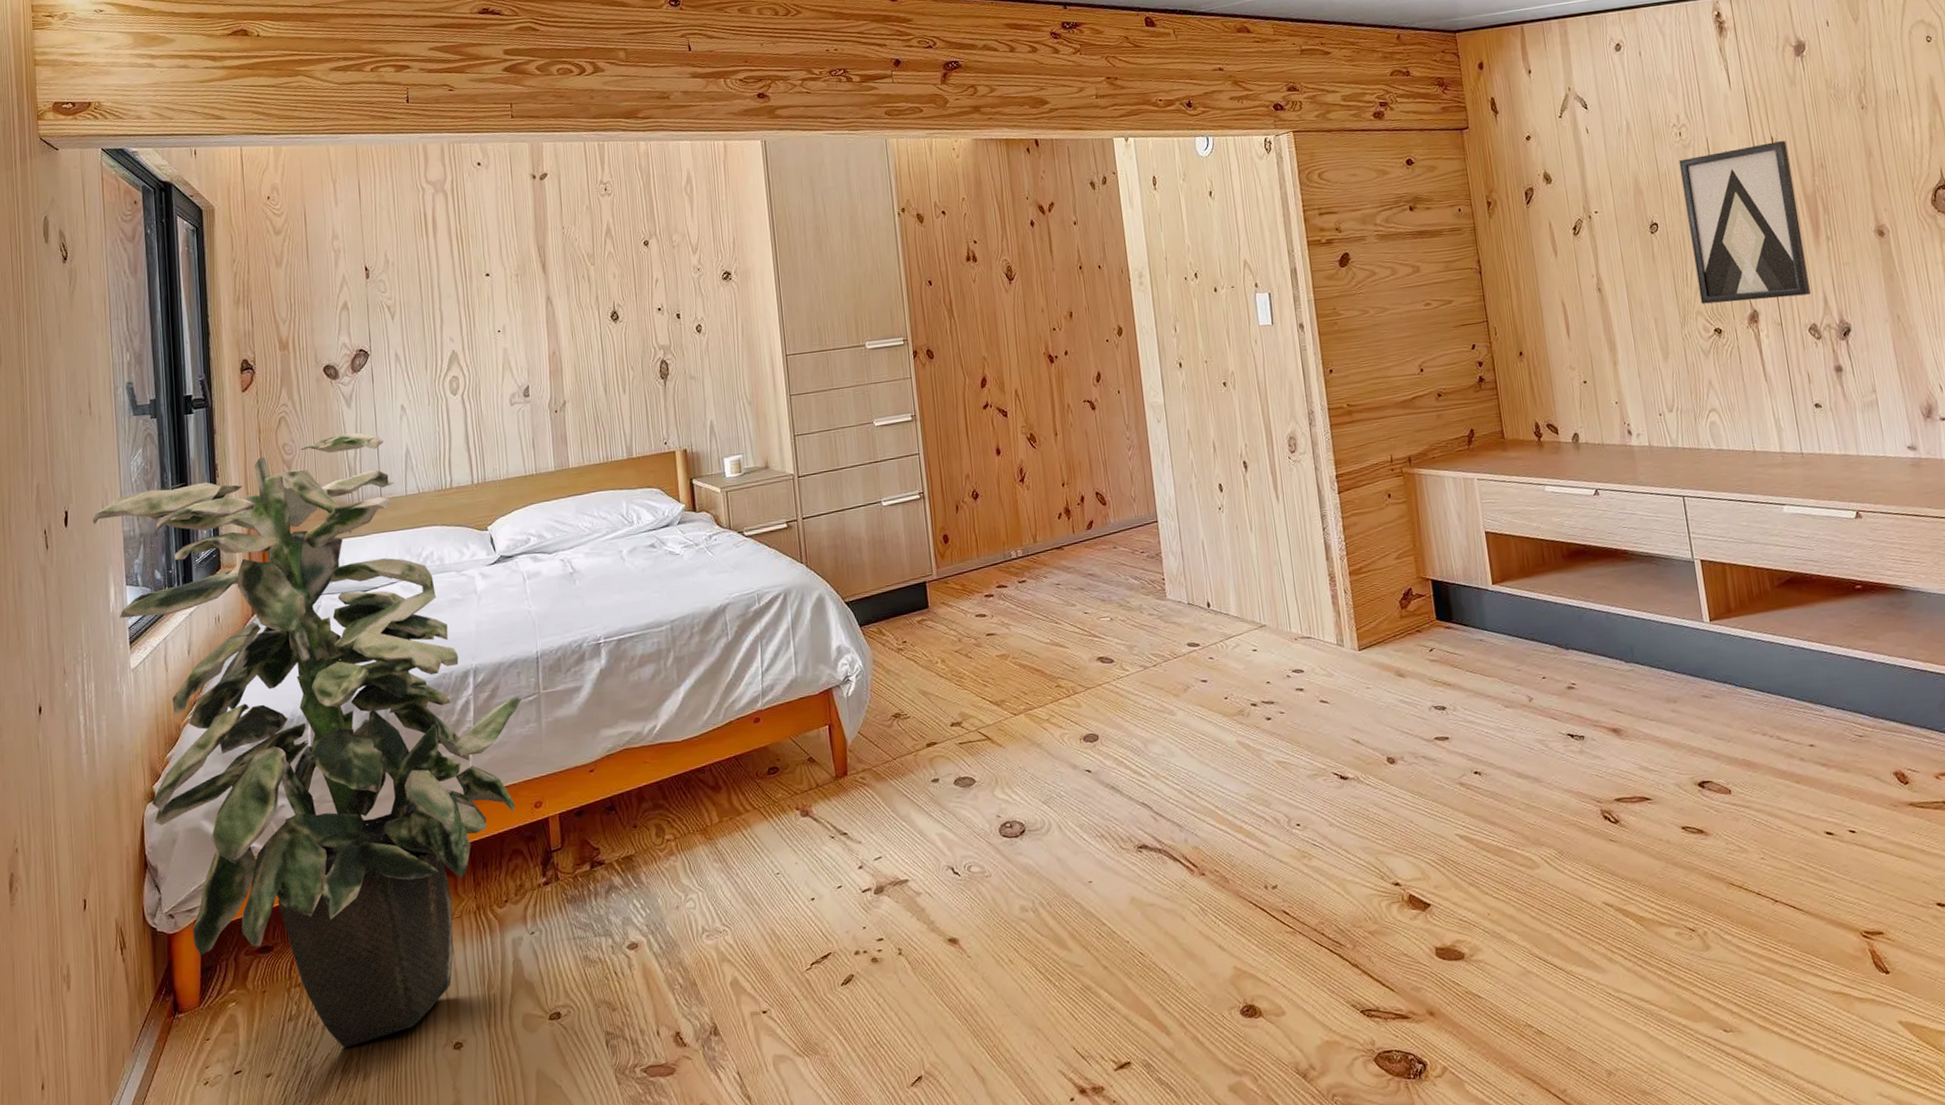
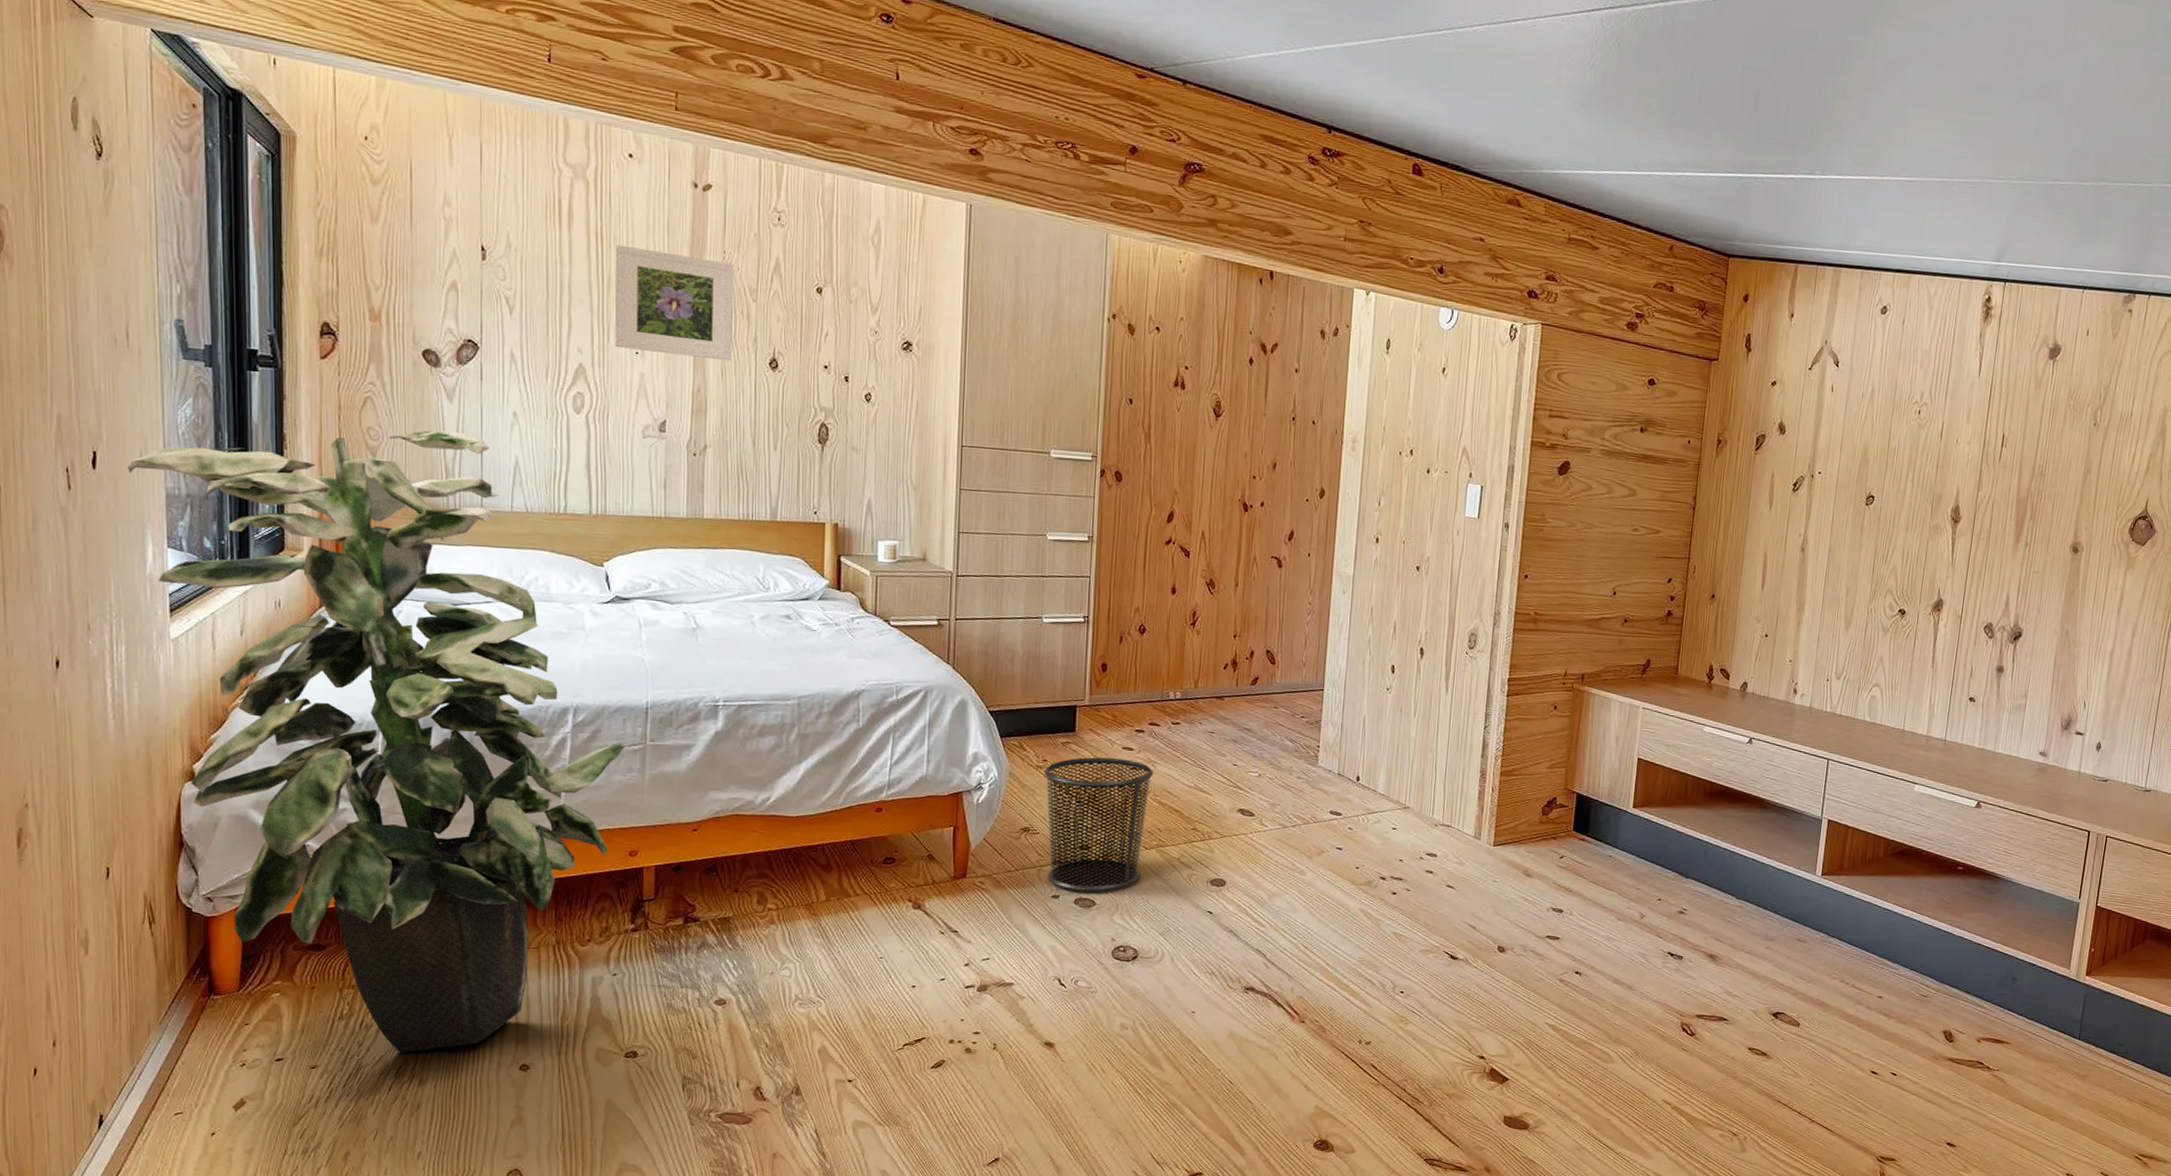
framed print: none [474,236,579,331] -> present [615,244,734,361]
waste bin: none [905,626,1014,772] -> present [1044,757,1153,892]
wall art: present [1678,141,1811,304] -> none [1893,438,2015,595]

